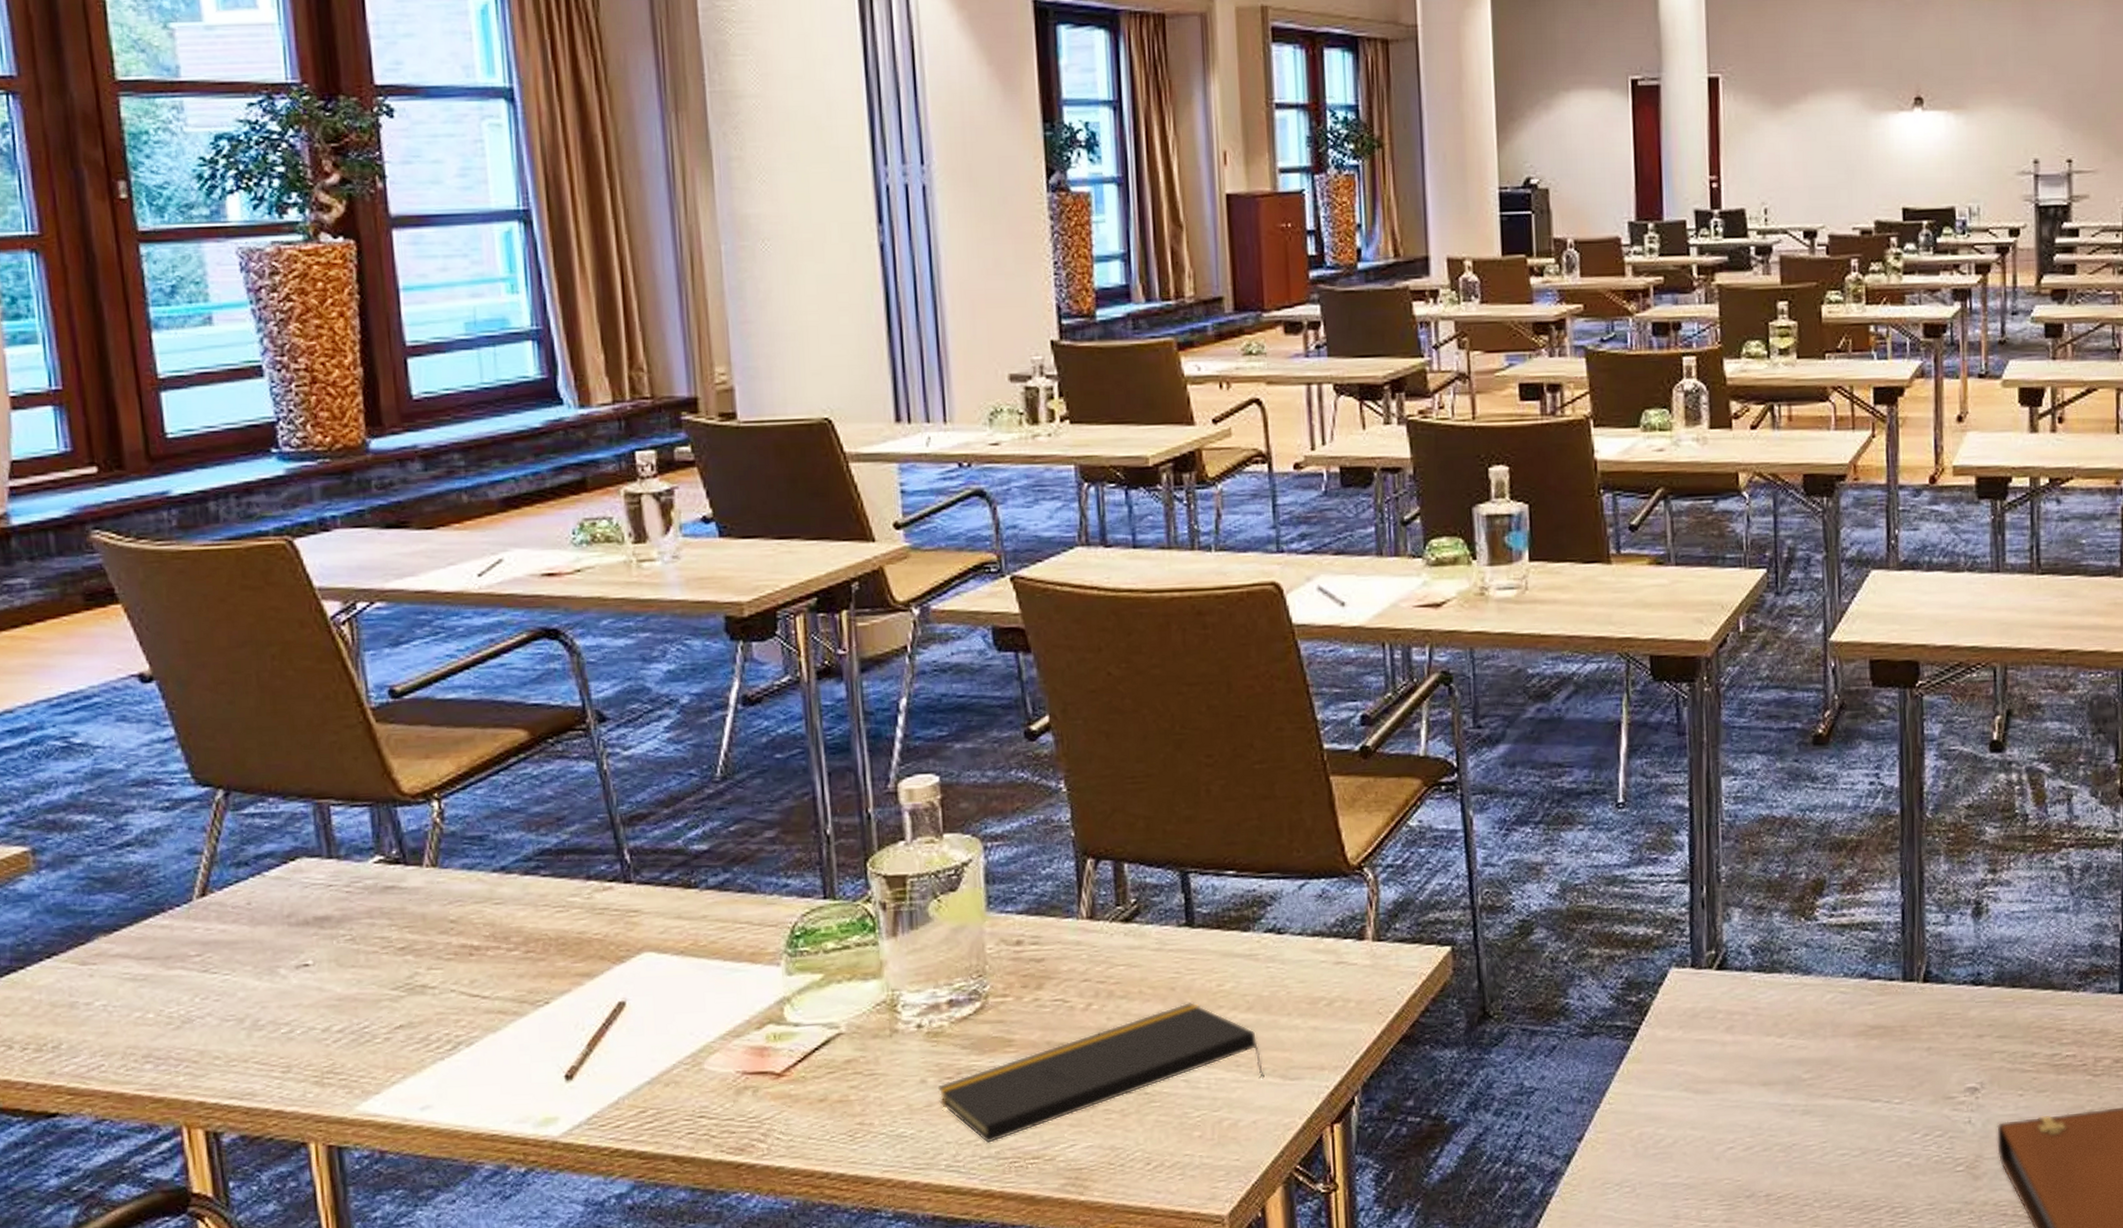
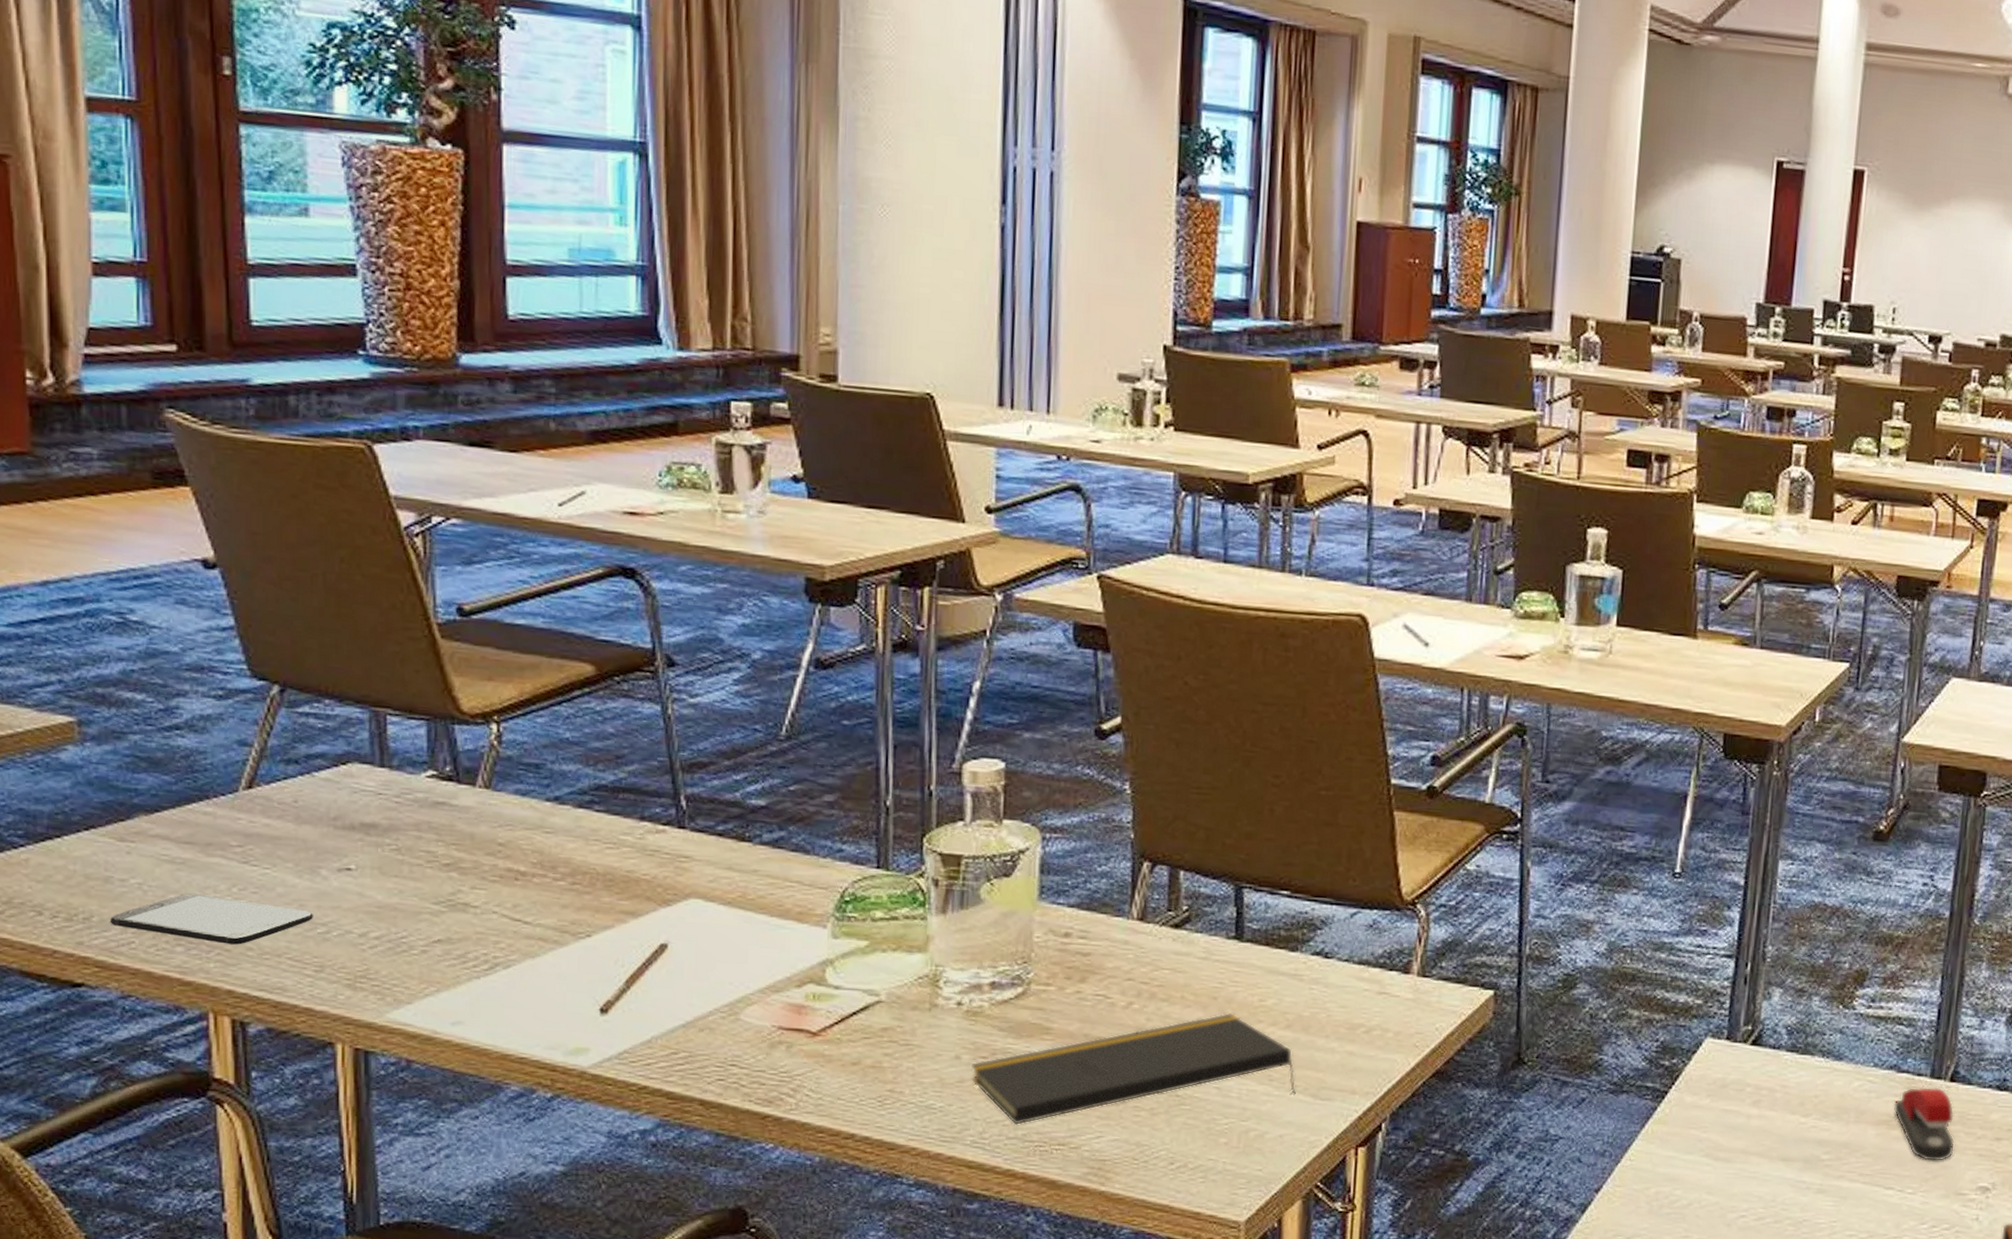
smartphone: none [79,1008,276,1056] -> present [110,893,313,945]
stapler: none [1869,990,1937,1067] -> present [1893,1087,1955,1161]

